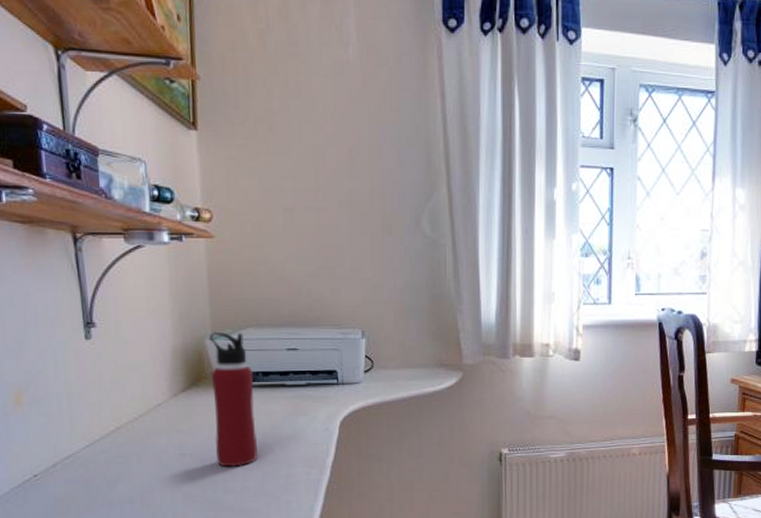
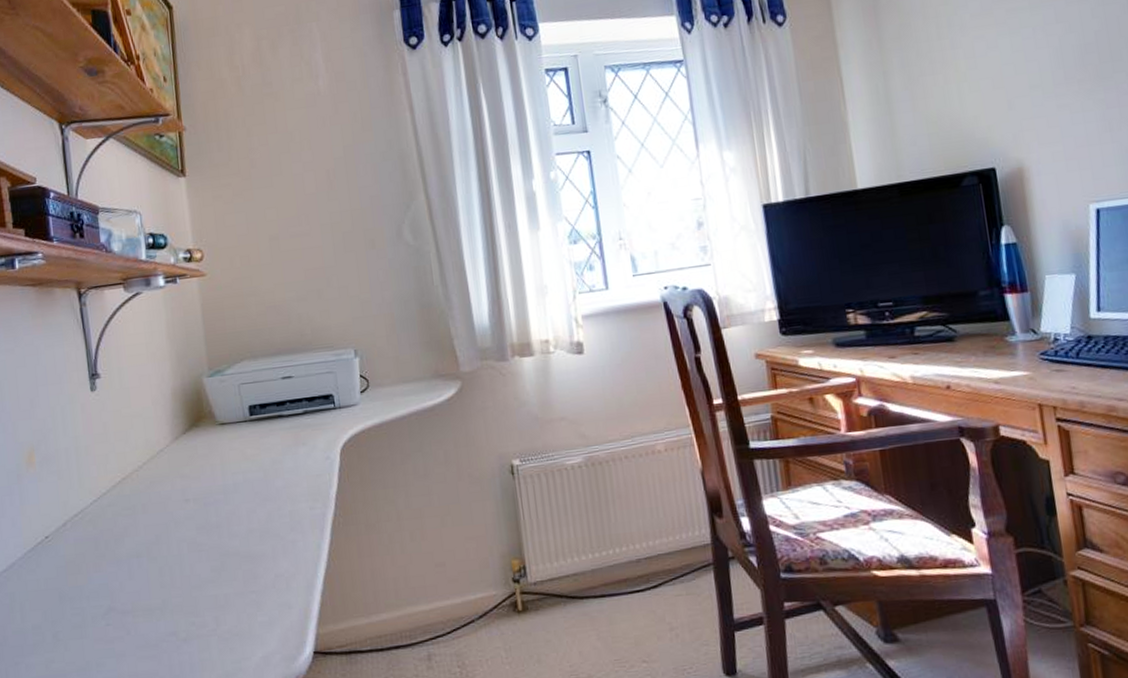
water bottle: present [209,332,259,467] -> none [206,366,261,510]

